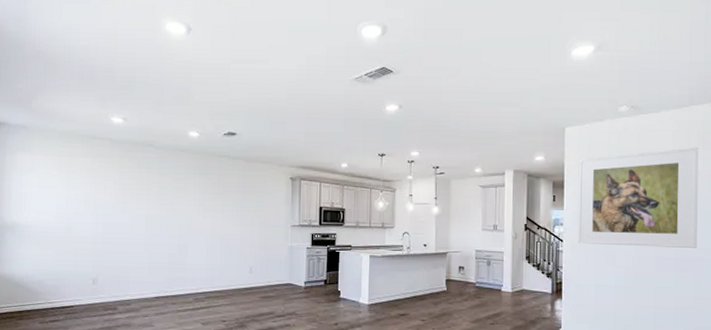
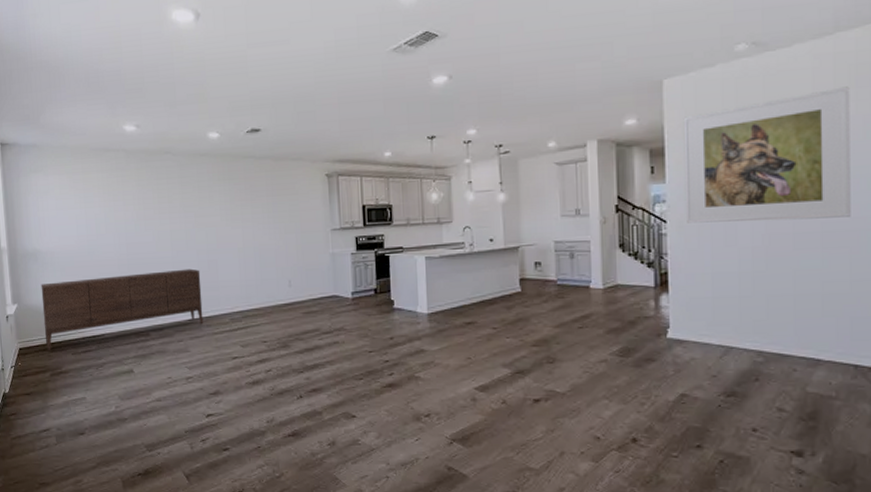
sideboard: none [14,250,170,319] -> present [41,268,204,351]

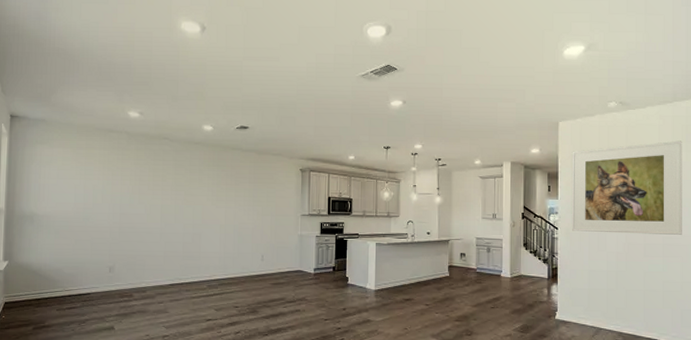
sideboard: present [41,268,204,351] -> none [32,239,185,307]

